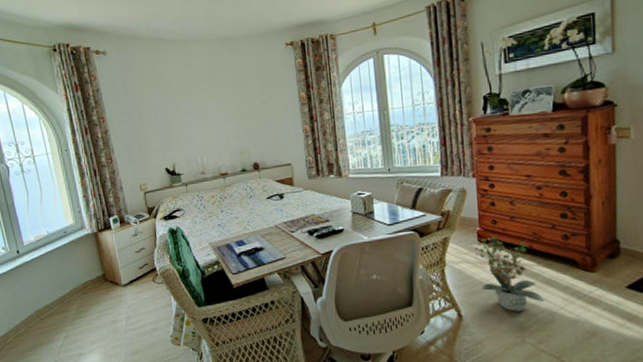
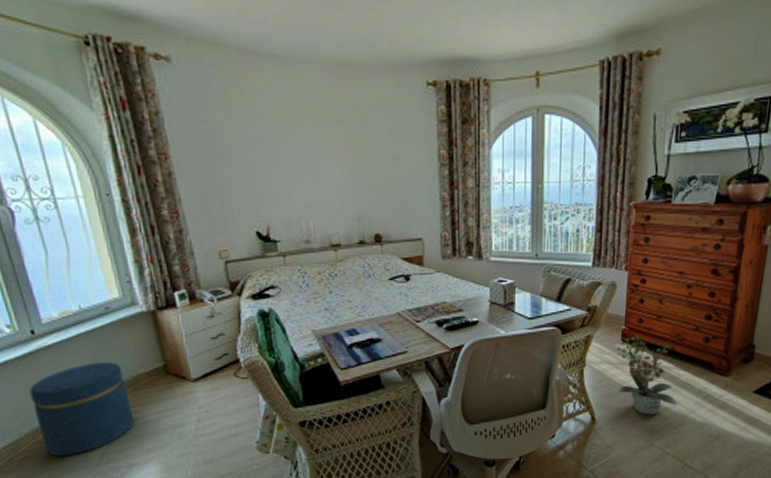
ottoman: none [15,273,83,346] -> present [29,362,134,456]

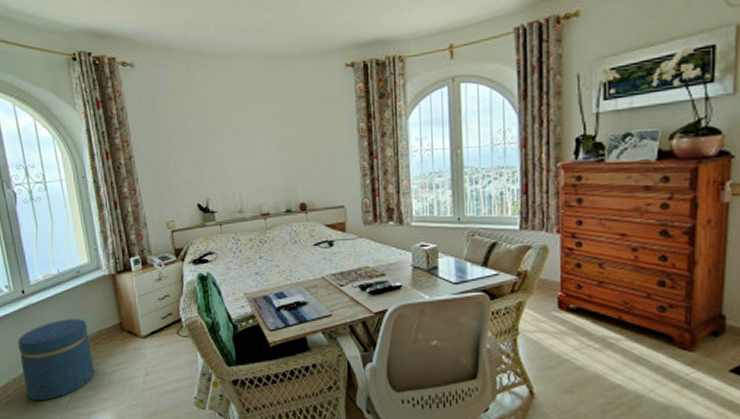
potted plant: present [617,334,677,416] -> none [555,301,631,393]

